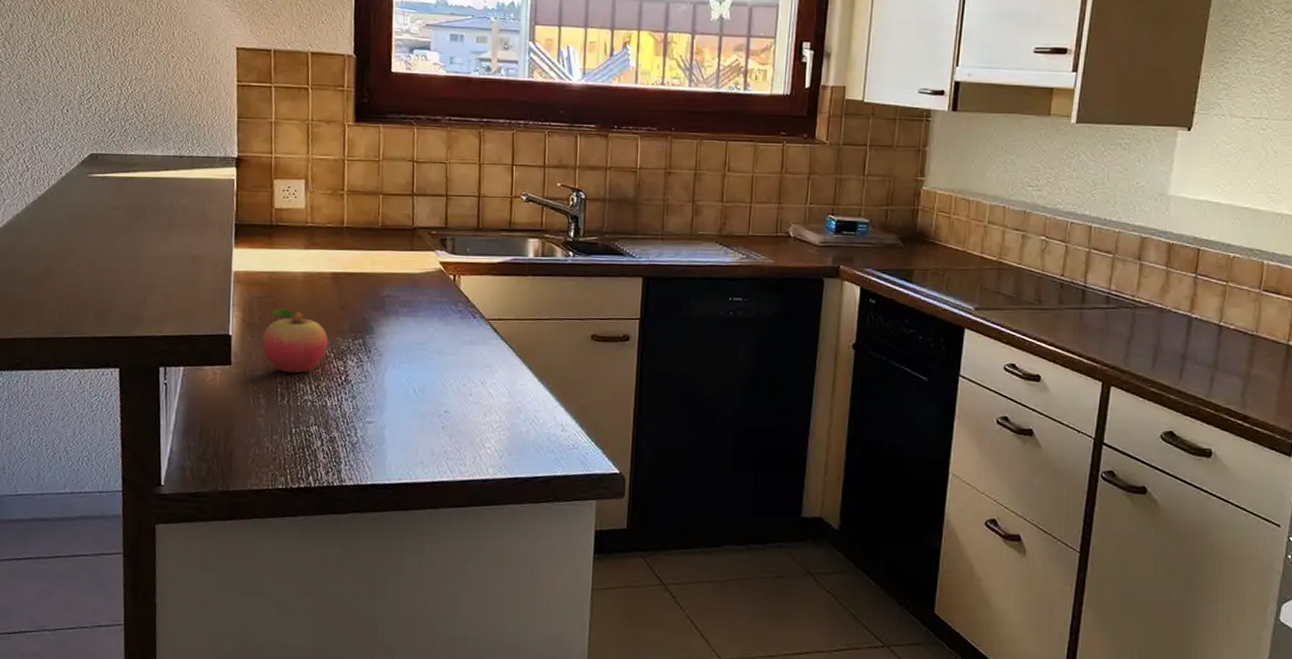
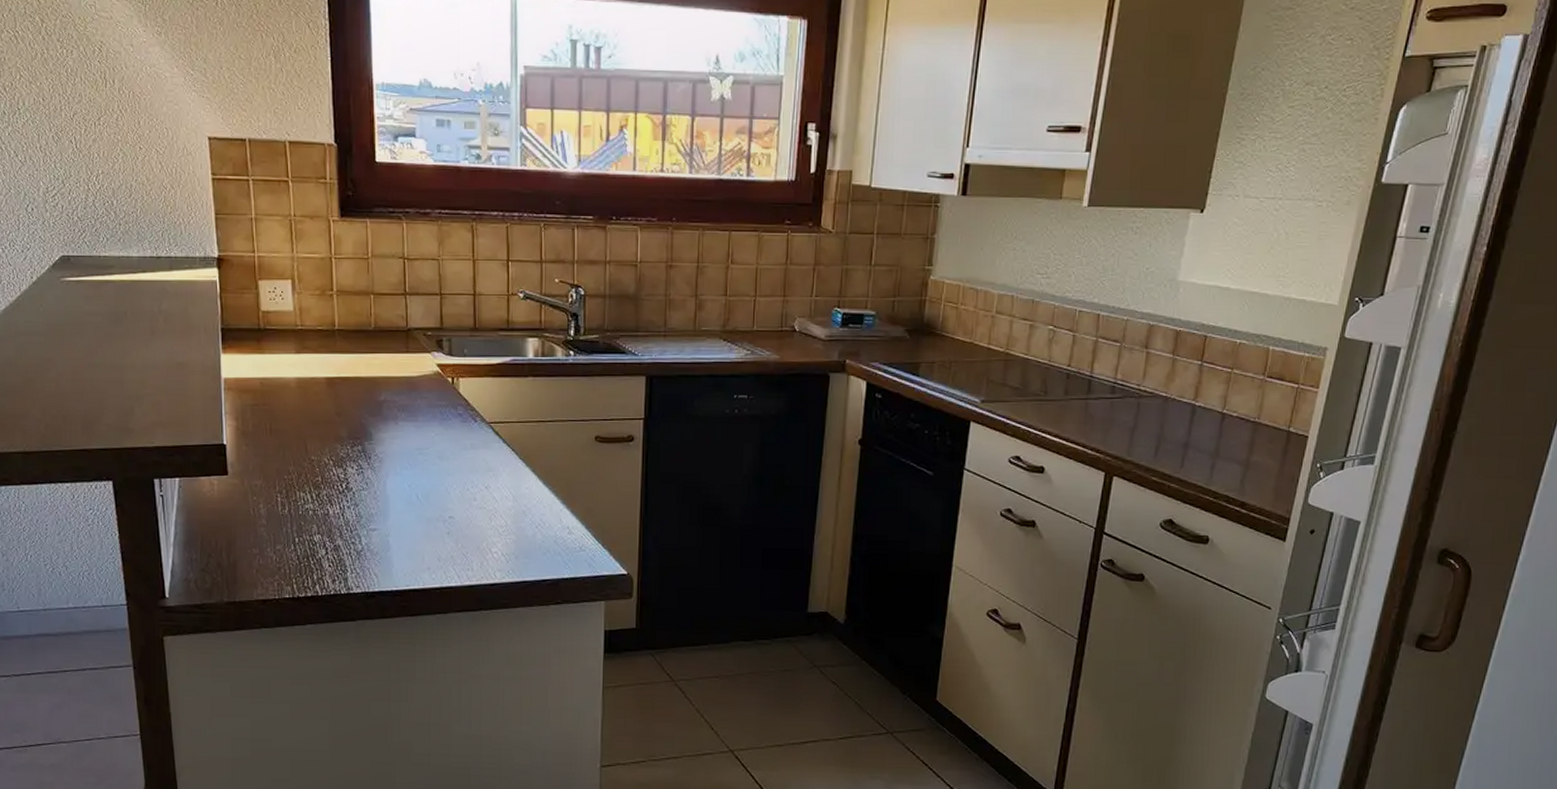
fruit: present [262,308,328,374] -> none [258,416,326,482]

